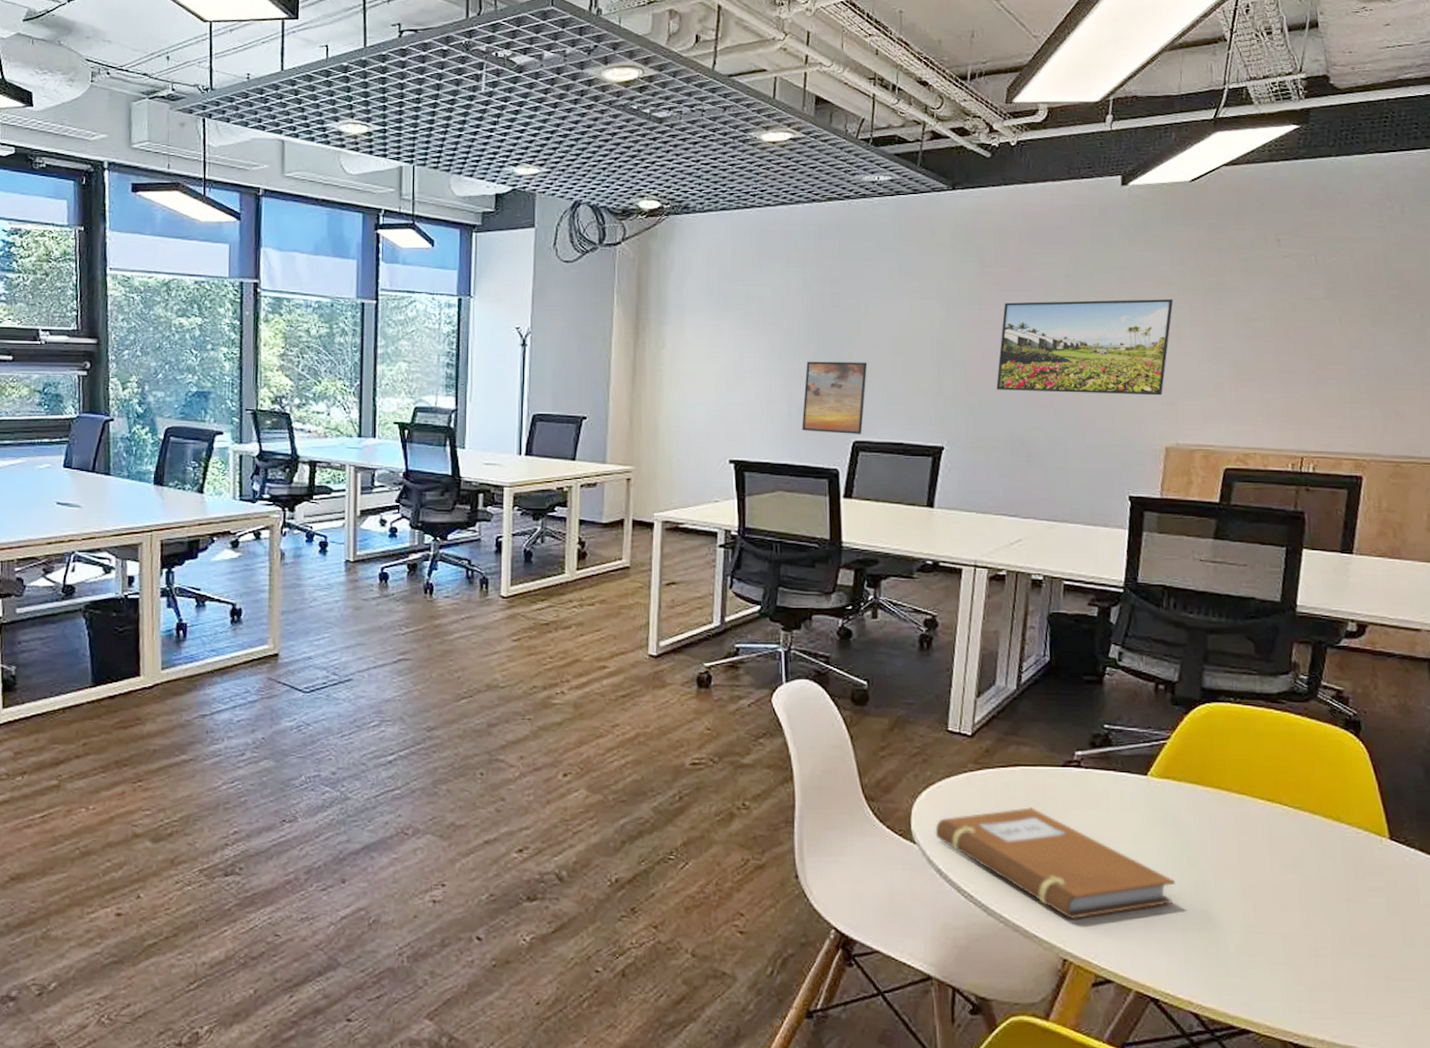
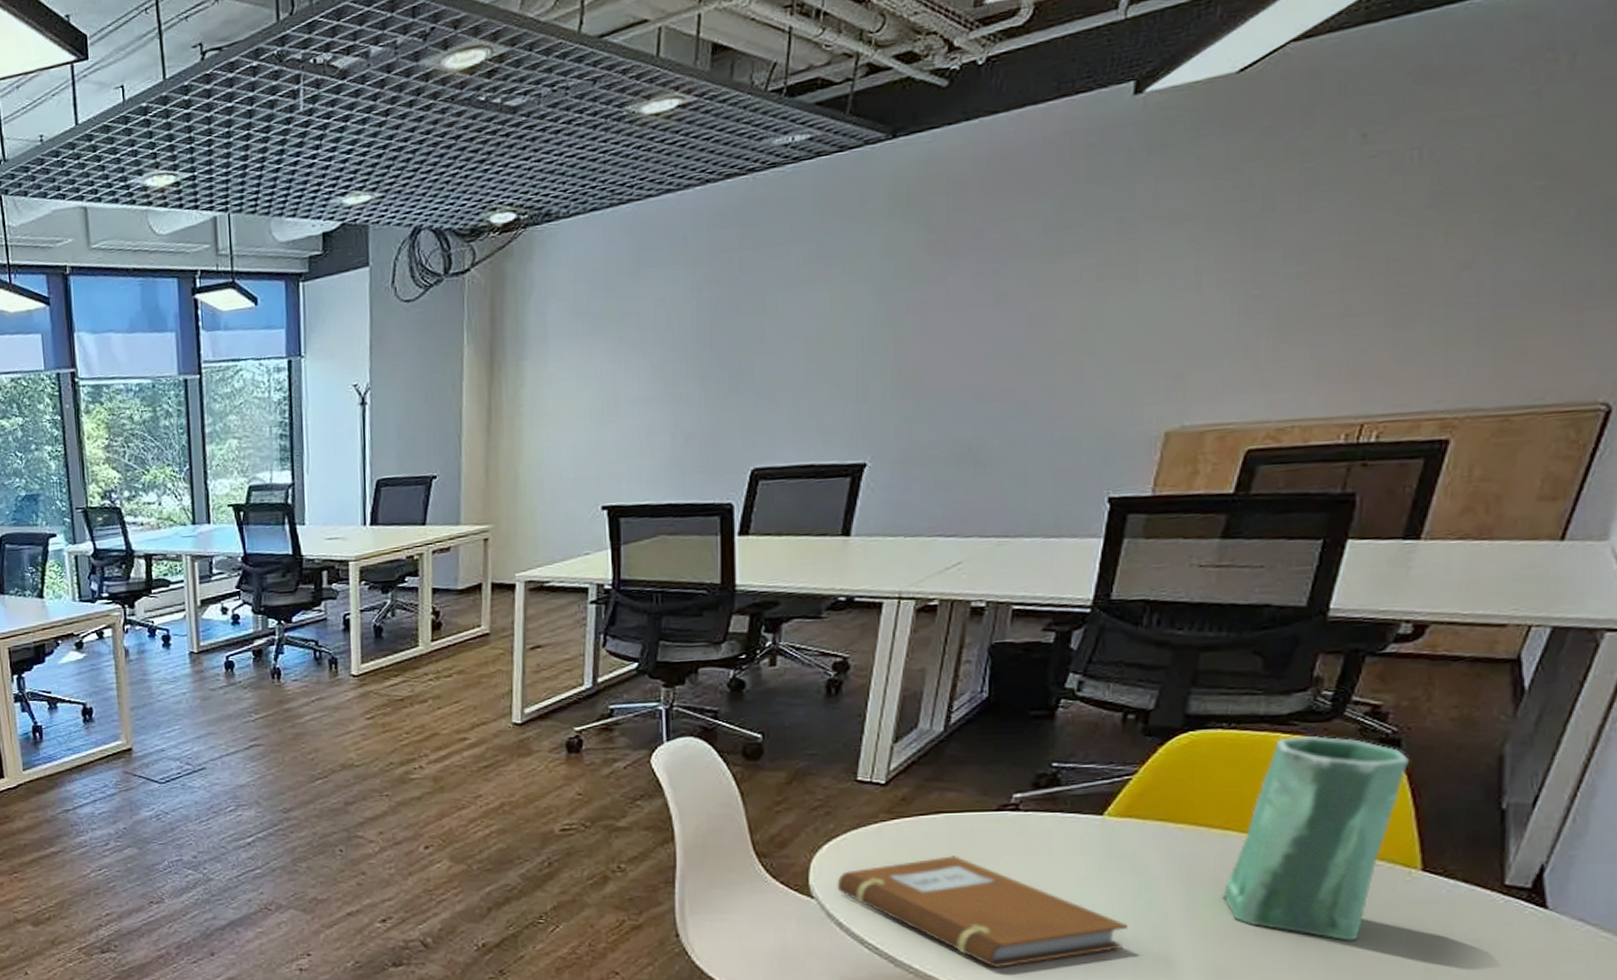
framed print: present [802,361,868,434] -> none [689,373,773,464]
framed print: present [996,298,1174,396] -> none [939,238,1196,387]
vase: none [1245,714,1369,902] -> present [1222,736,1410,941]

